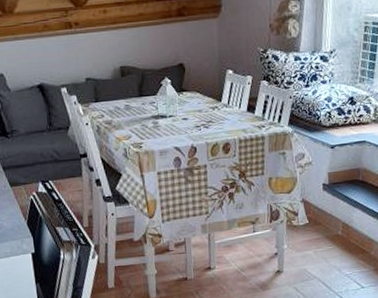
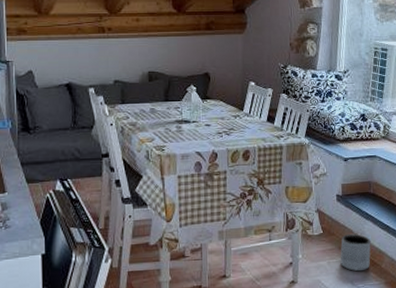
planter: none [327,222,360,260] -> present [340,233,371,272]

